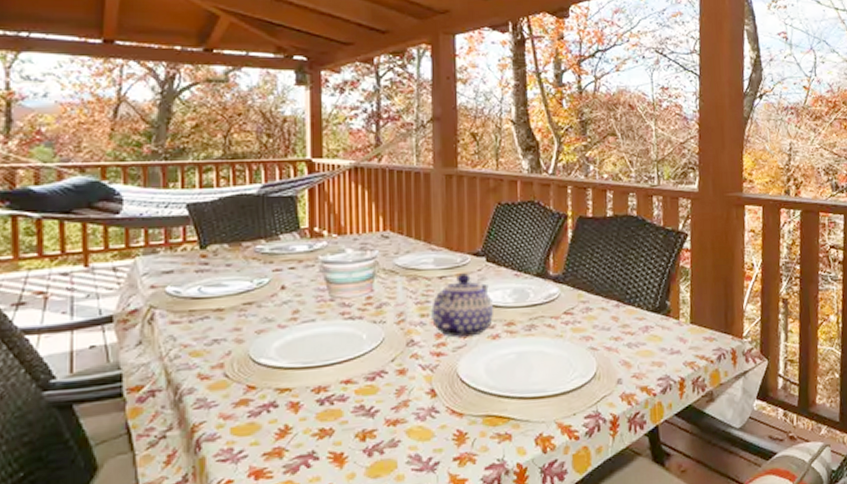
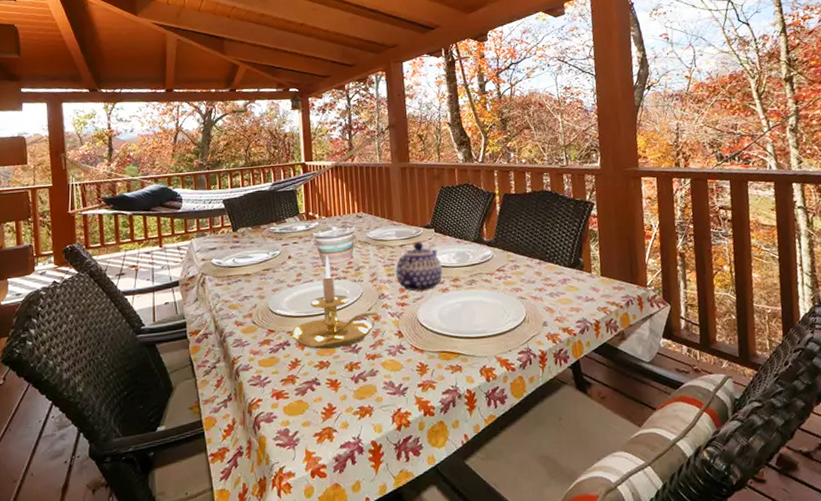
candle holder: none [281,287,408,413] -> present [291,255,381,349]

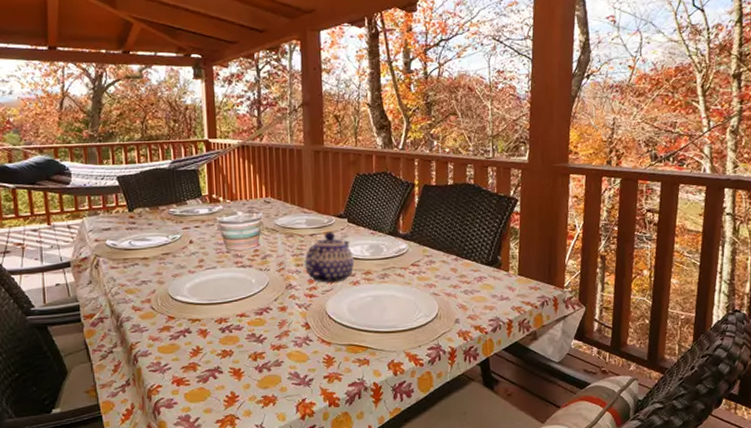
candle holder: present [291,255,381,349] -> none [193,241,288,338]

